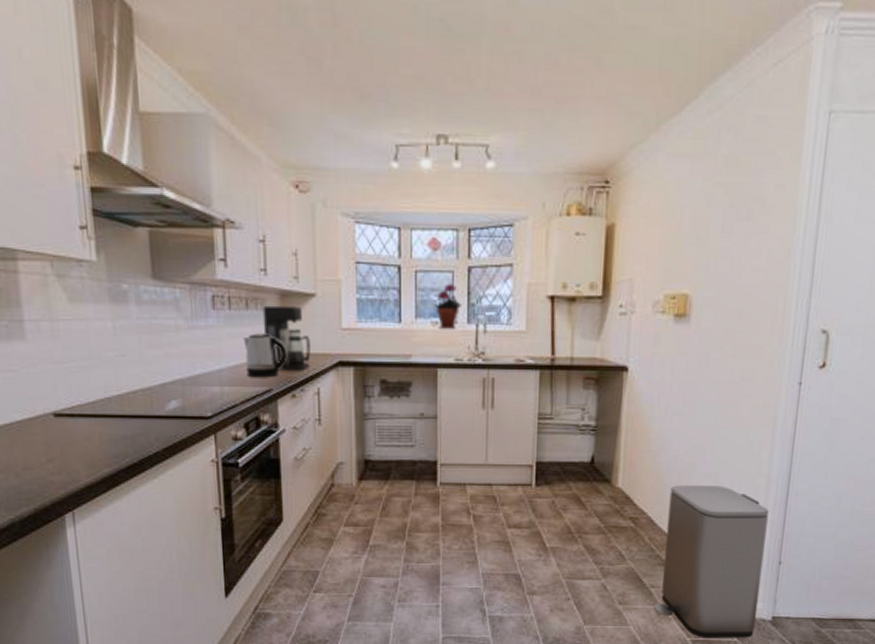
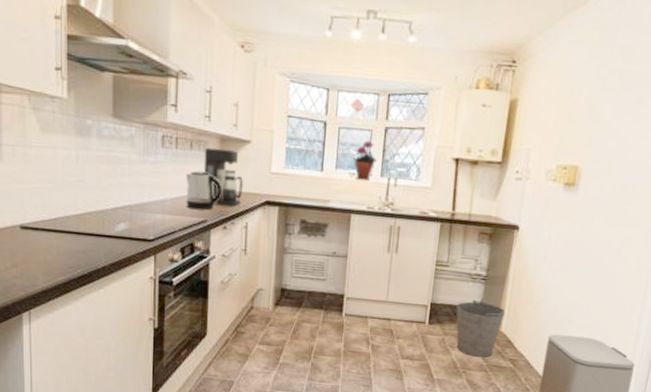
bucket: none [565,454,621,518] -> present [456,299,506,357]

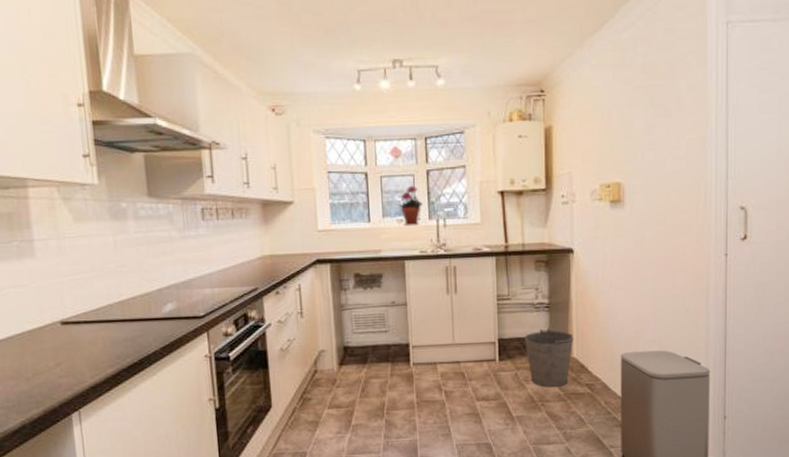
kettle: present [186,171,223,211] -> none [230,239,270,279]
coffee maker: present [203,147,243,208] -> none [246,213,291,272]

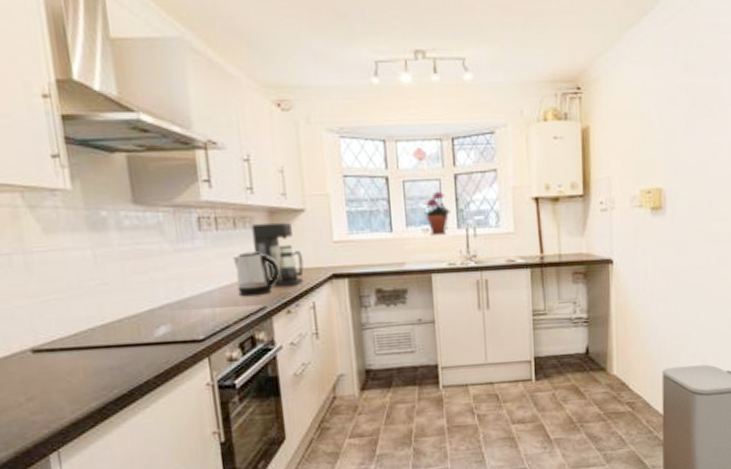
kettle: none [230,239,270,279] -> present [233,251,280,297]
coffee maker: none [246,213,291,272] -> present [251,222,304,289]
bucket: present [524,329,574,387] -> none [561,345,614,407]

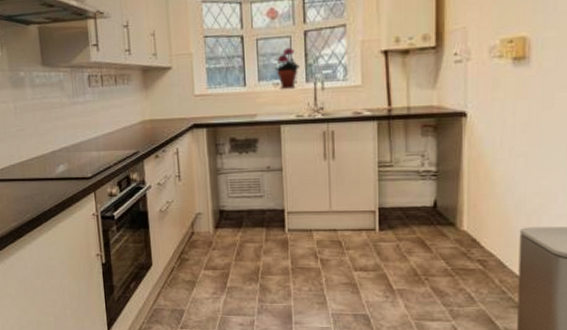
kettle: present [233,251,280,297] -> none [114,104,150,143]
coffee maker: present [251,222,304,289] -> none [128,78,170,136]

